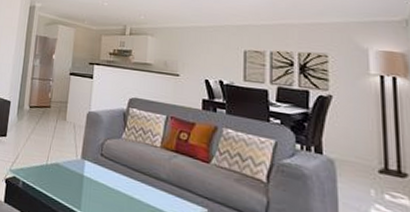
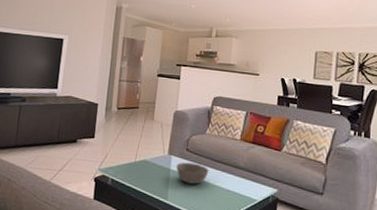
bowl: none [90,168,126,195] -> present [176,162,209,184]

